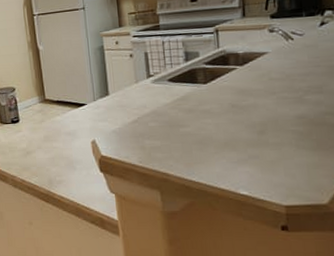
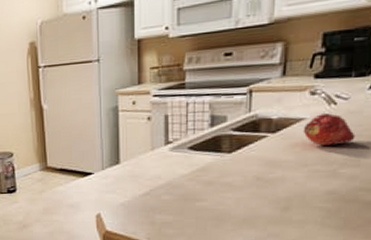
fruit: none [267,47,315,76] -> present [303,113,356,146]

